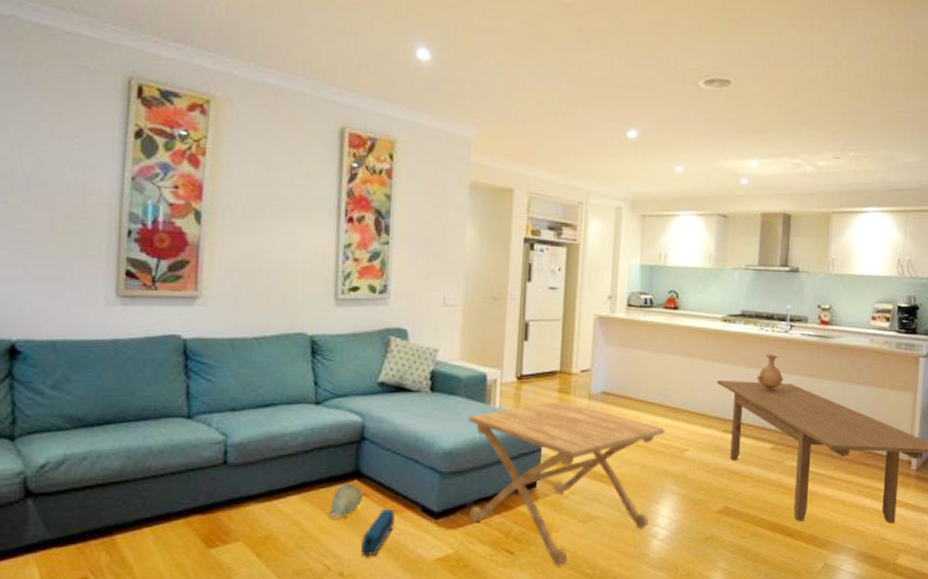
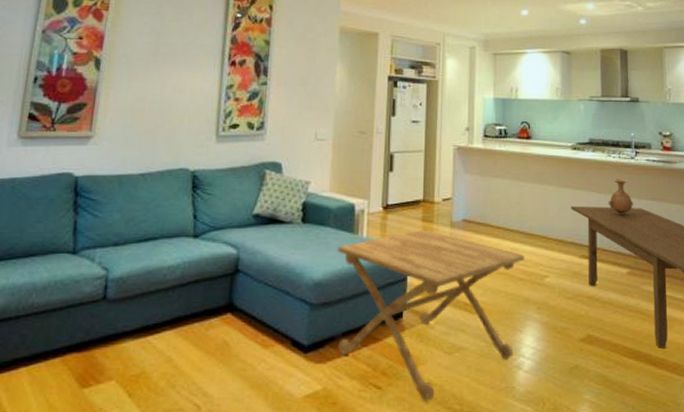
plush toy: present [326,483,369,519] -> none [198,317,241,355]
toy train: present [360,508,395,558] -> none [230,342,266,396]

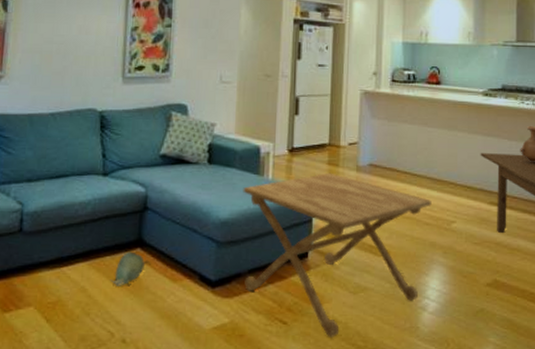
plush toy: none [198,317,241,355] -> present [110,251,151,286]

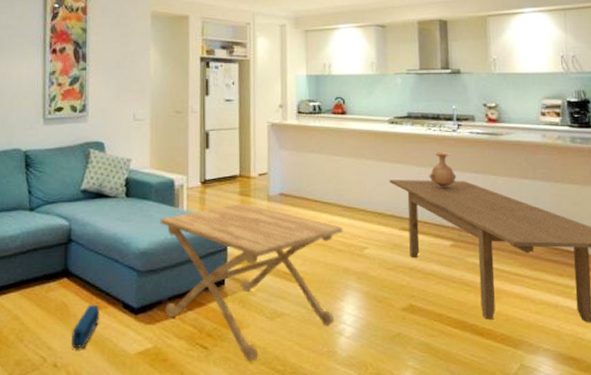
plush toy: present [110,251,151,286] -> none [40,281,77,314]
toy train: none [141,276,175,325] -> present [71,304,100,350]

